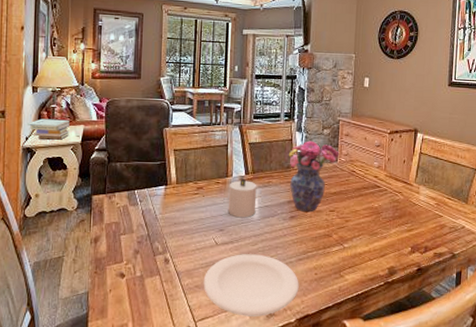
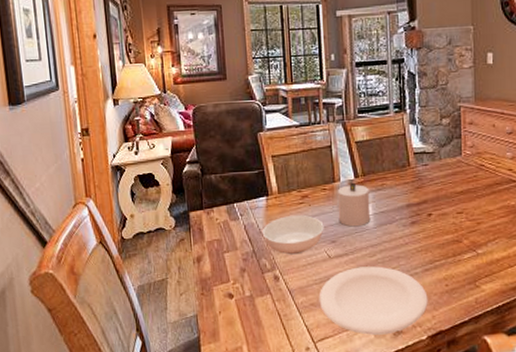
books: present [28,118,70,140] -> none [113,132,157,156]
bowl: none [158,205,214,240] -> present [262,215,324,255]
flower arrangement: present [288,140,339,212] -> none [402,133,463,216]

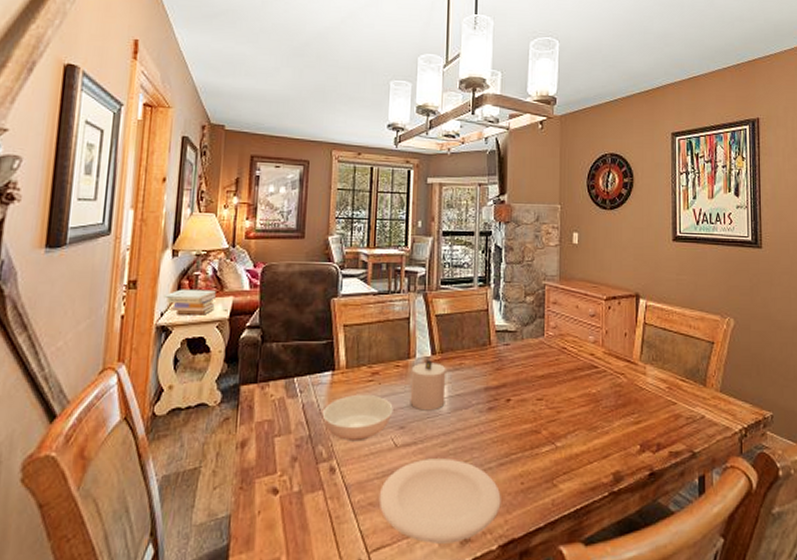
books: none [113,132,157,156] -> present [164,289,216,315]

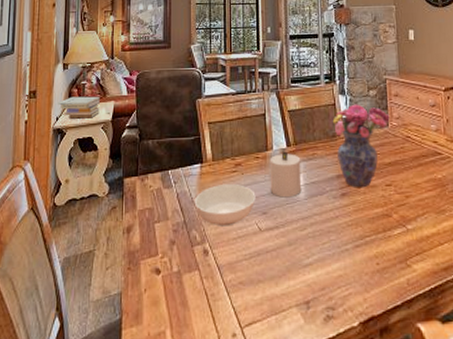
plate: present [378,458,501,544] -> none [248,241,359,320]
flower arrangement: none [484,310,546,402] -> present [332,104,390,188]

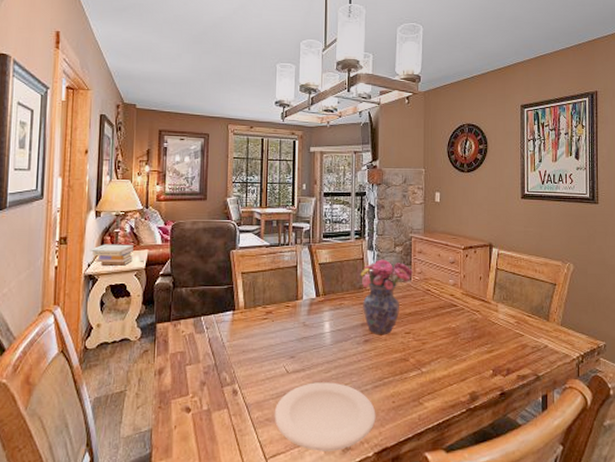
bowl: present [194,184,256,227] -> none [225,331,285,369]
plate: none [248,241,359,320] -> present [274,382,376,451]
candle: present [269,151,302,198] -> none [298,301,329,343]

